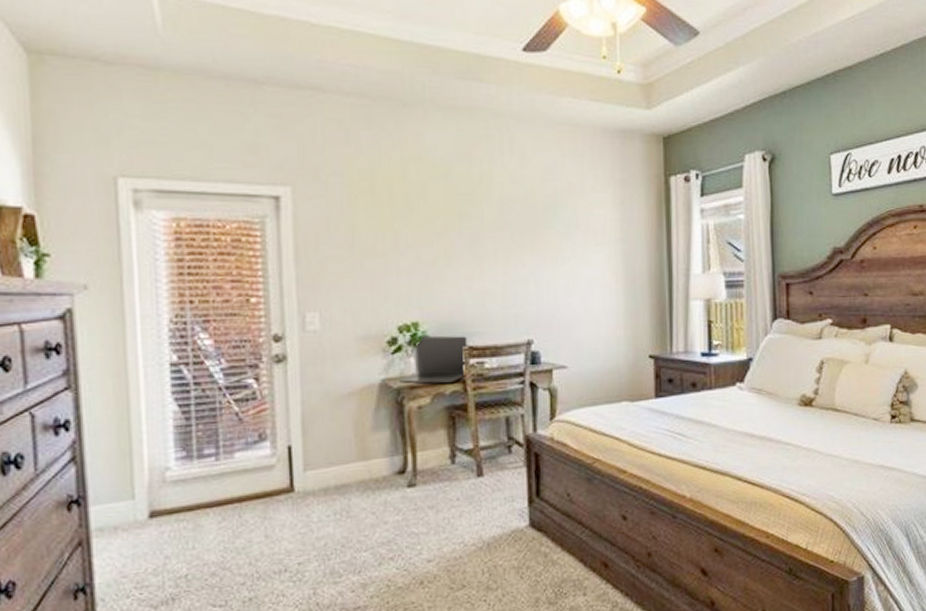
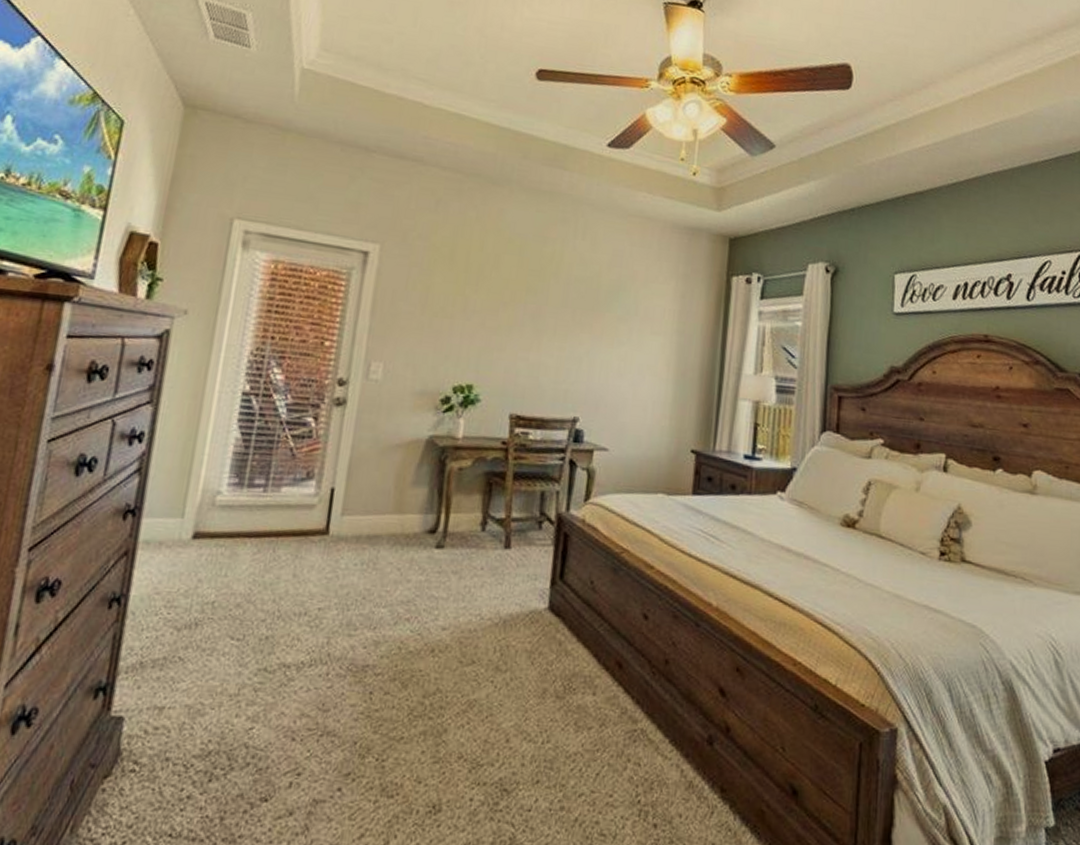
laptop computer: present [398,335,467,384] -> none [444,398,516,450]

